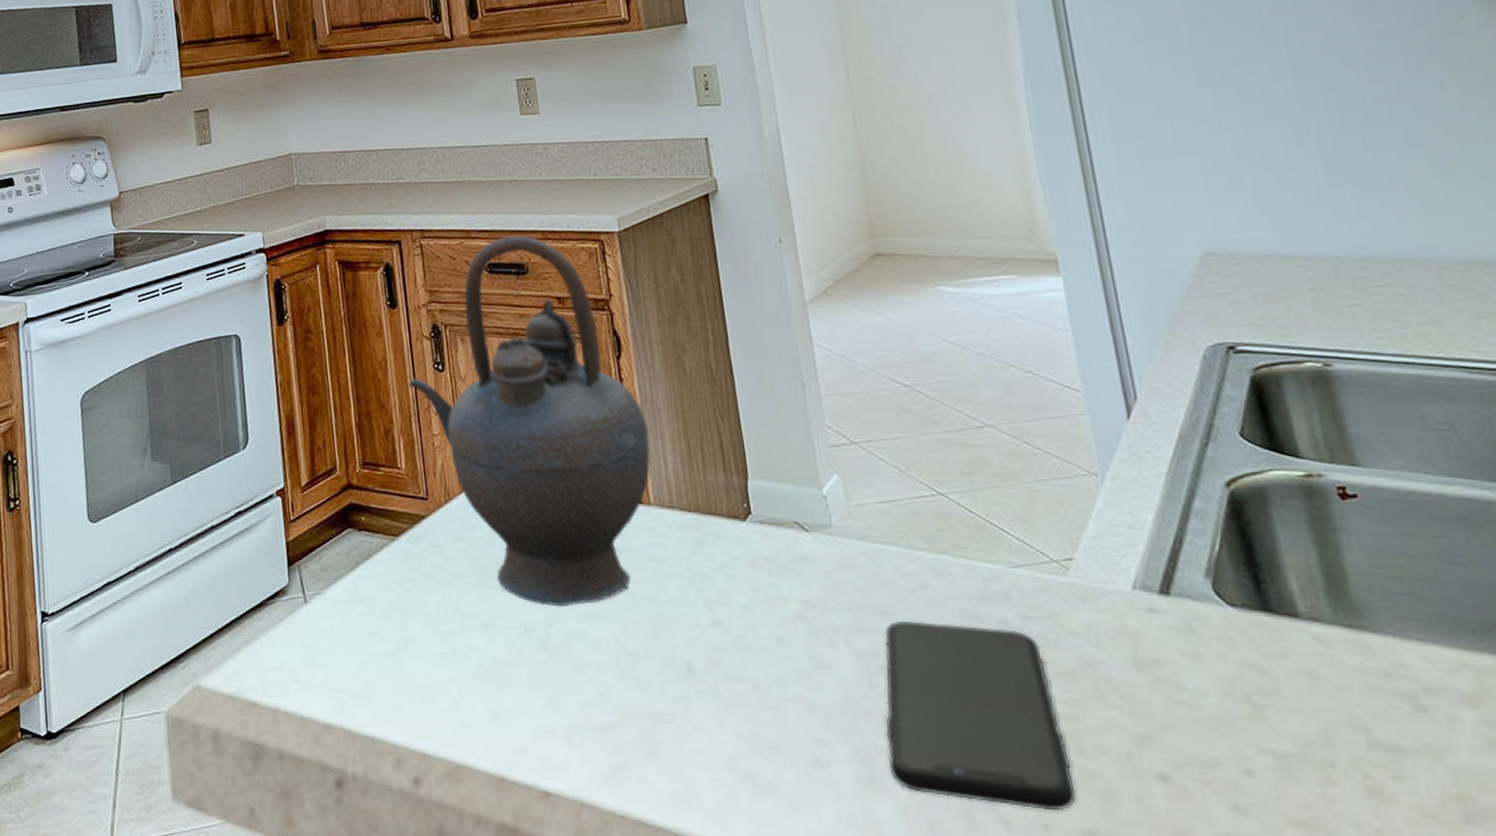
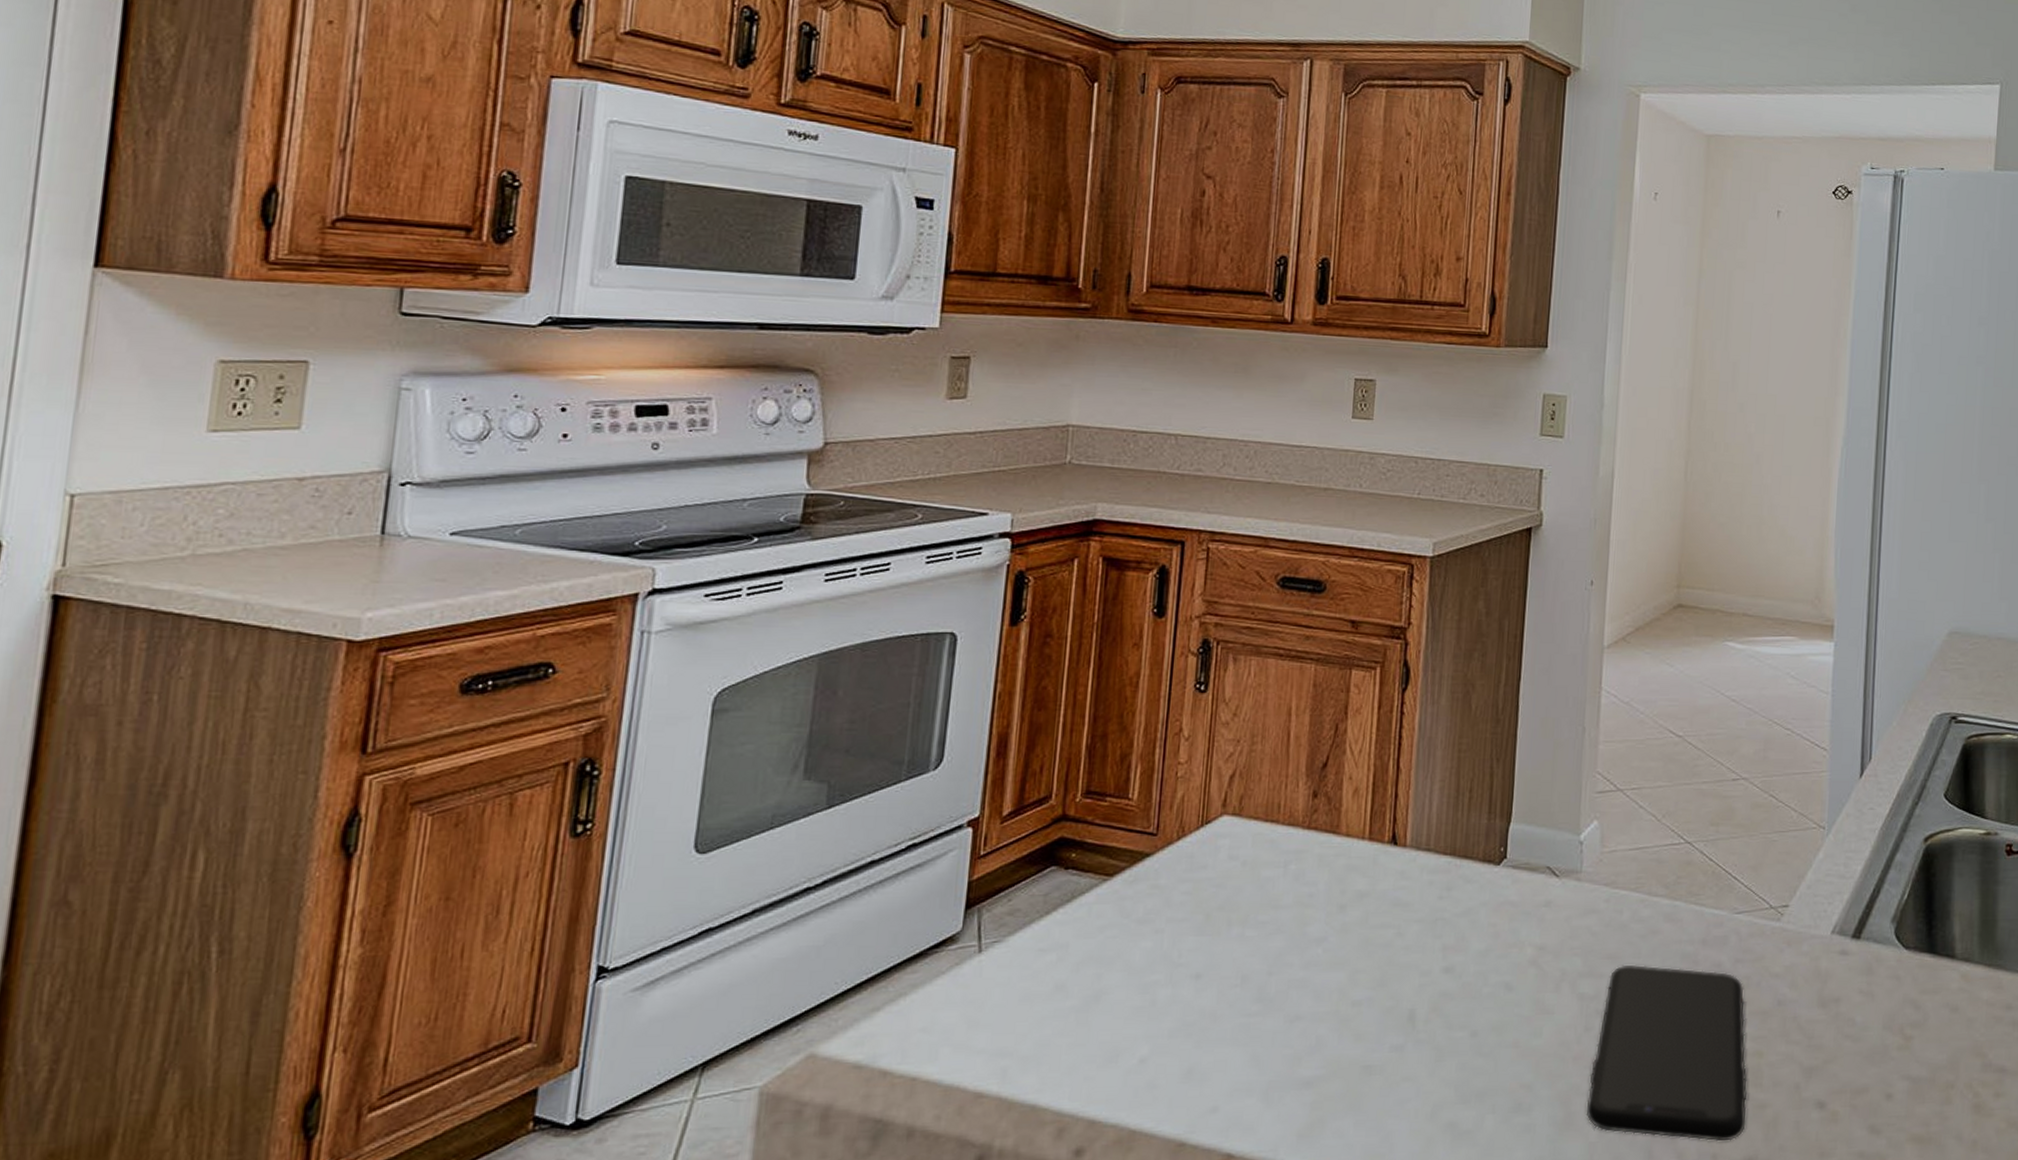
teapot: present [408,234,651,607] -> none [1160,548,1421,954]

